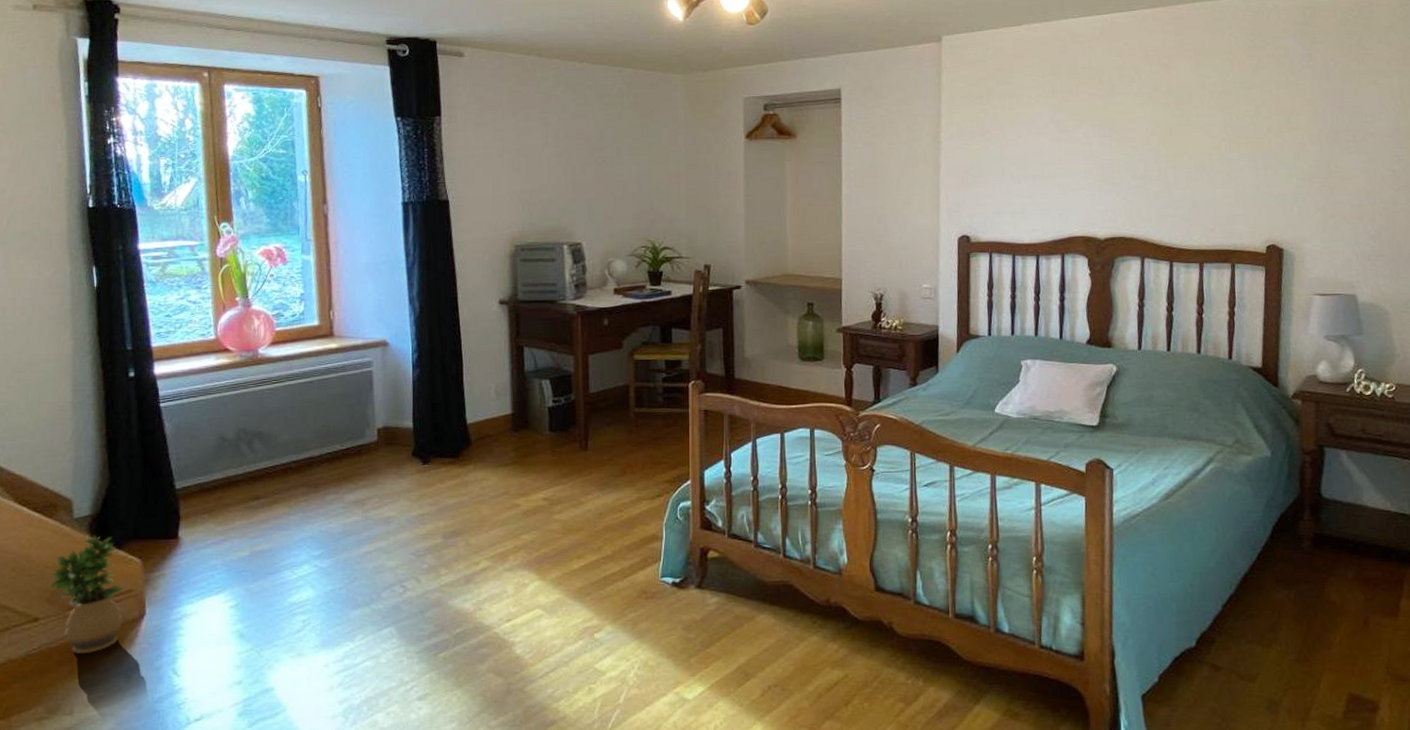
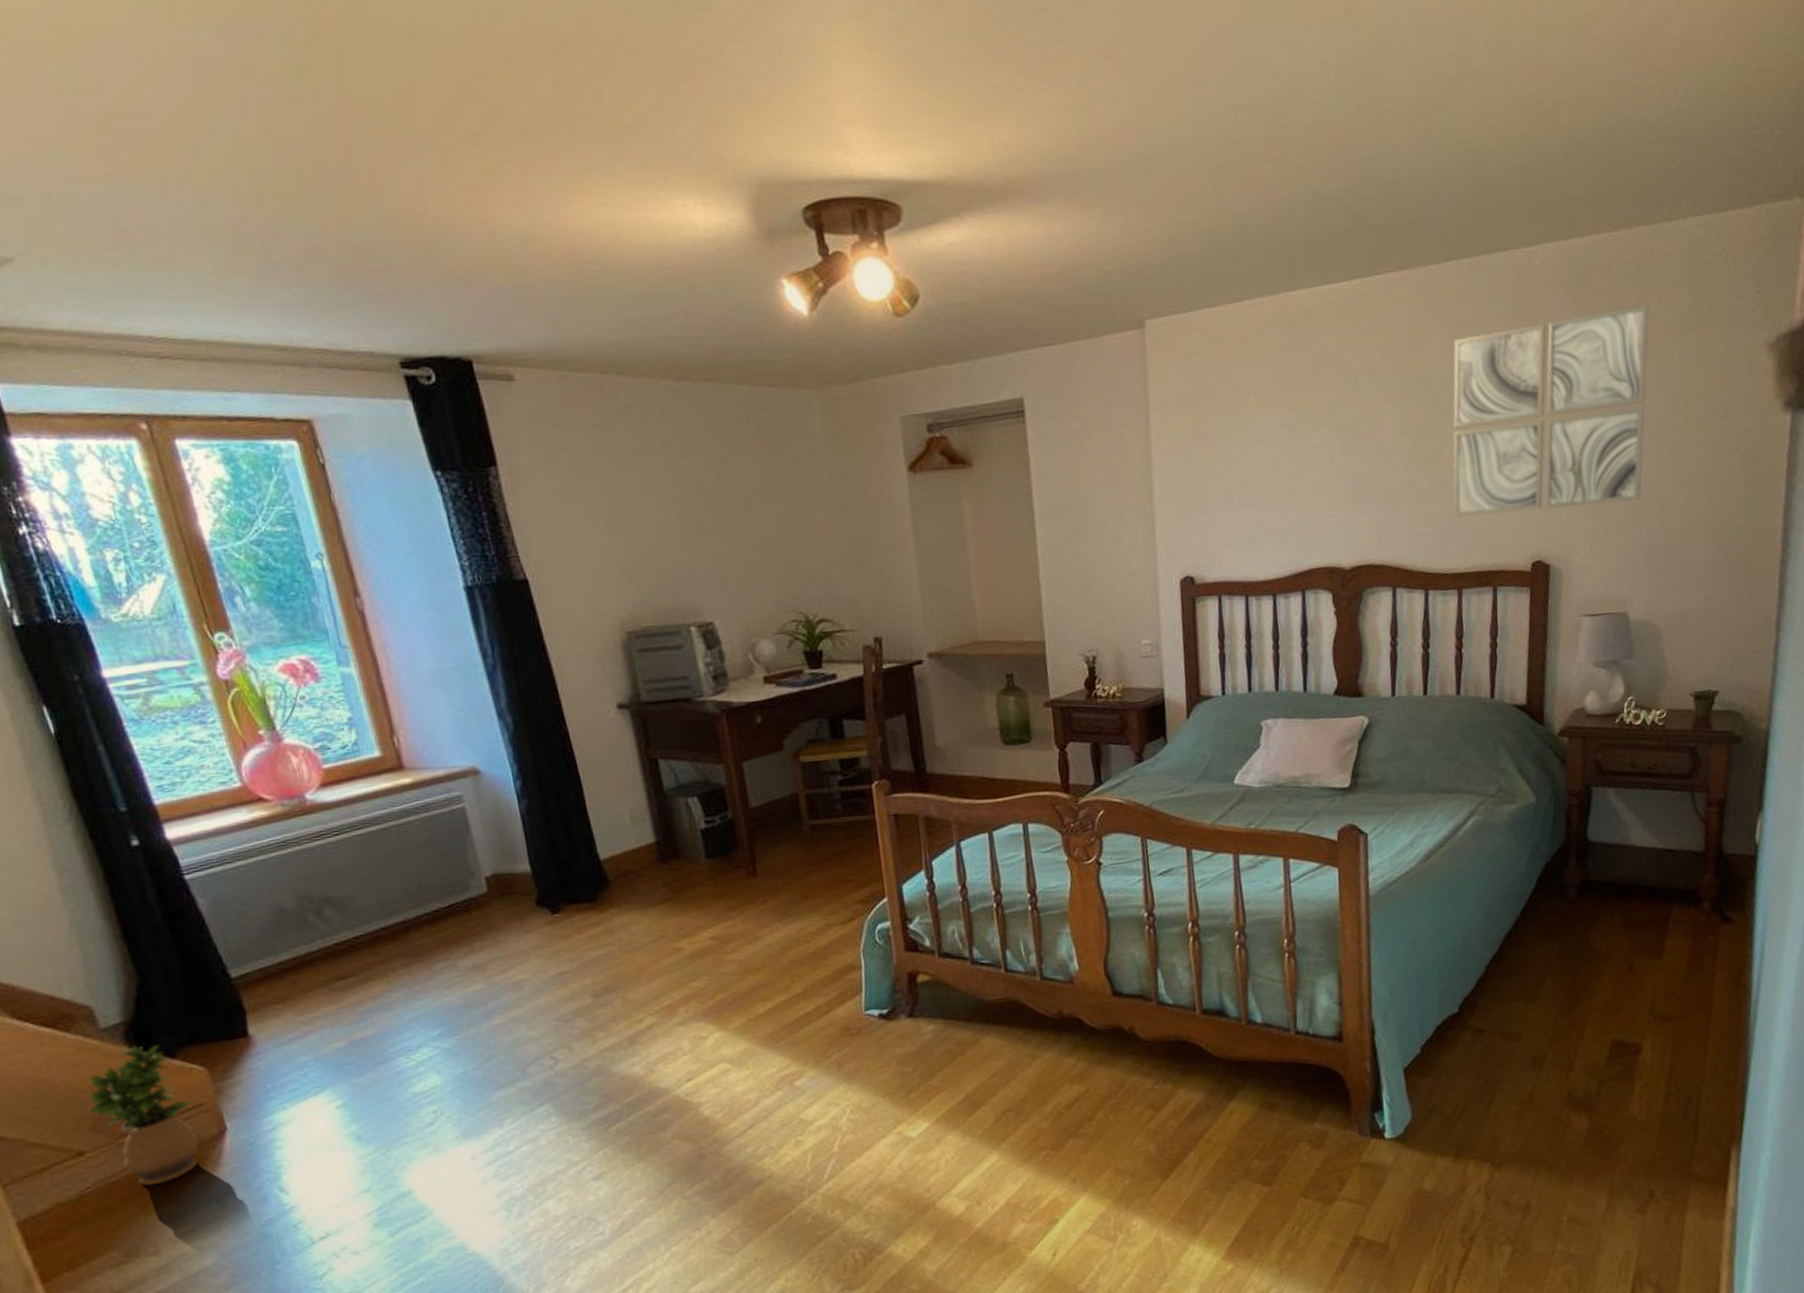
wall art: none [1196,43,1370,204] -> present [1453,304,1649,518]

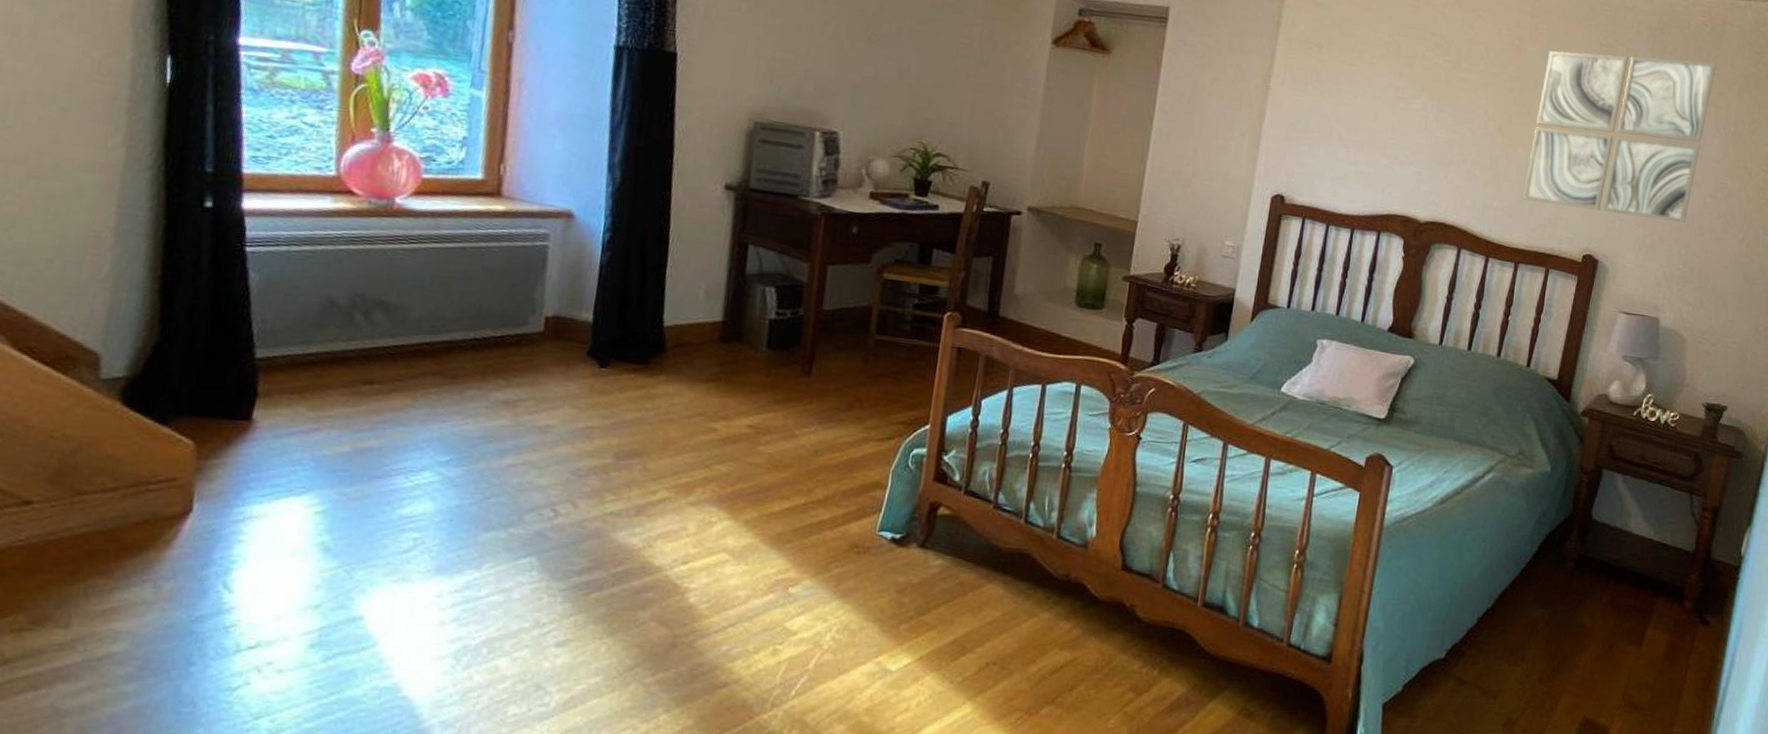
potted plant: present [87,1045,199,1185] -> none [54,403,165,553]

